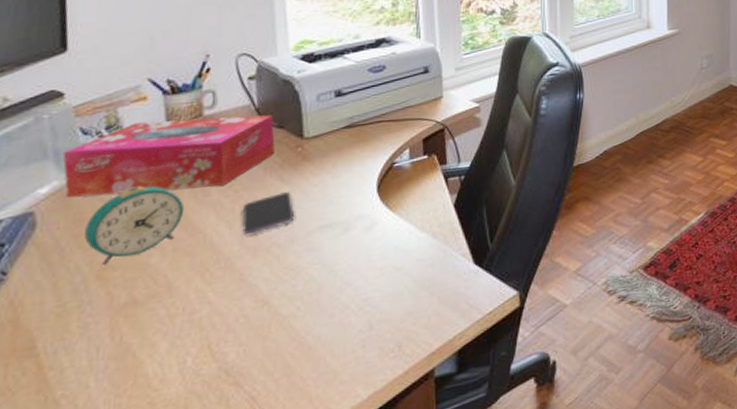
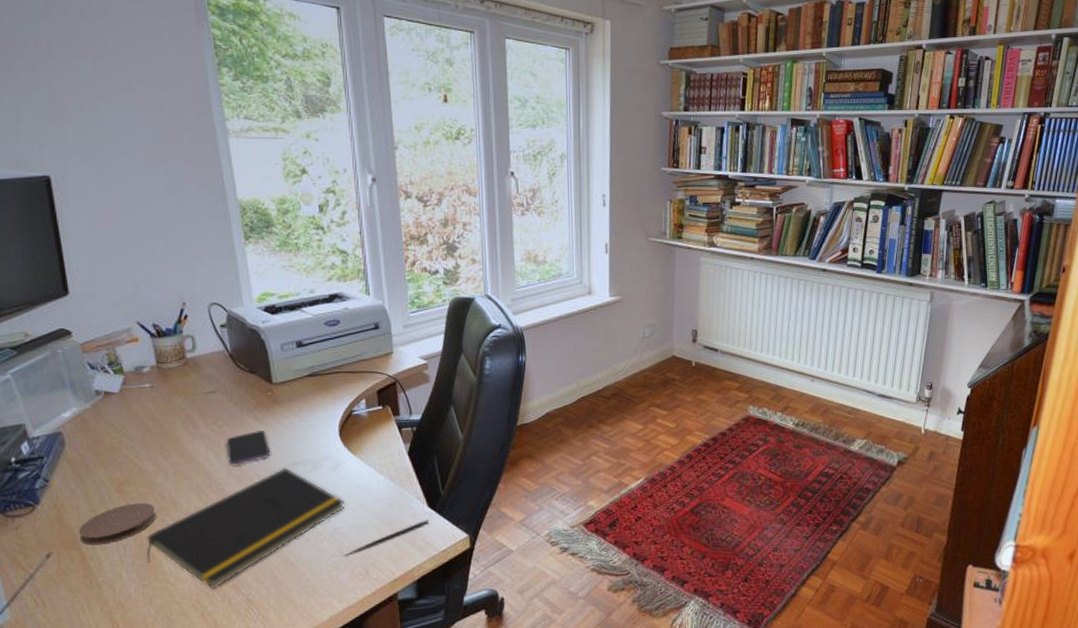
coaster: none [37,289,145,351] -> present [78,502,156,546]
tissue box: present [62,115,275,198] -> none [77,360,249,423]
alarm clock: present [85,186,183,266] -> none [103,416,178,482]
notepad: none [124,232,379,390] -> present [146,467,345,590]
pen: none [372,278,474,333] -> present [343,520,429,558]

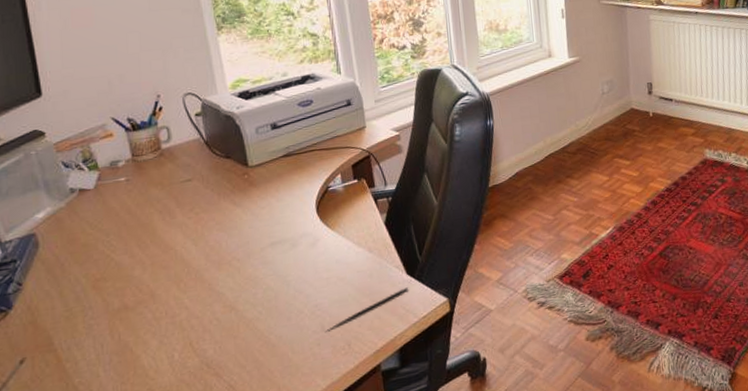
coaster: present [78,502,156,546] -> none [53,296,134,347]
notepad: present [146,467,345,590] -> none [124,248,325,380]
smartphone: present [227,429,271,466] -> none [205,213,249,252]

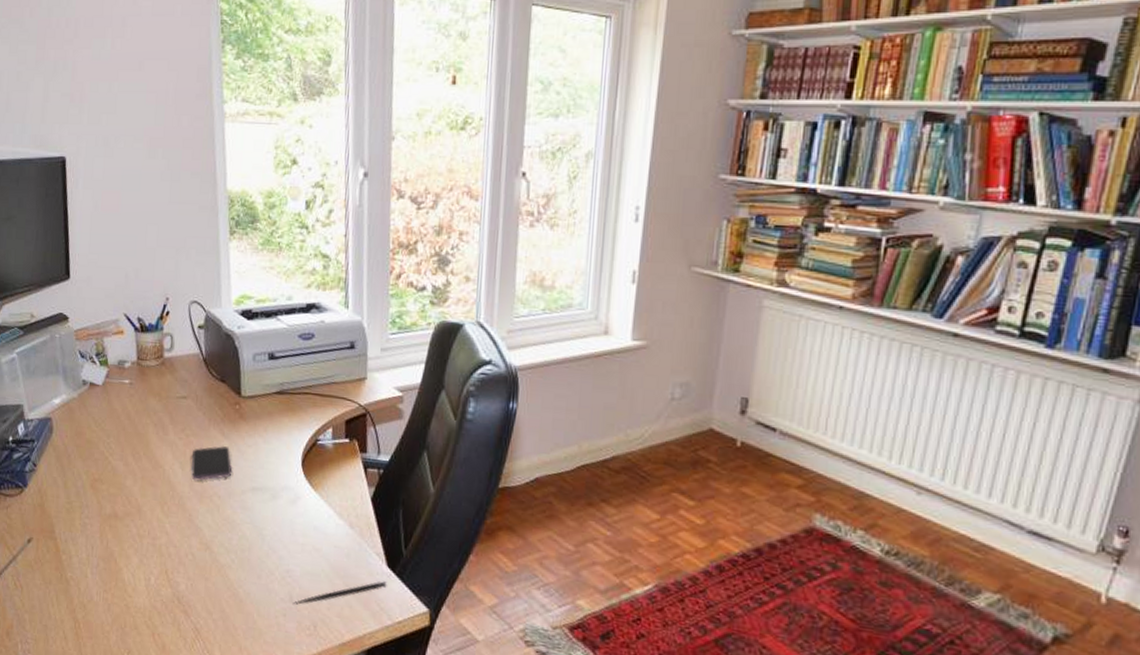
smartphone: none [205,213,249,252] -> present [191,445,233,481]

